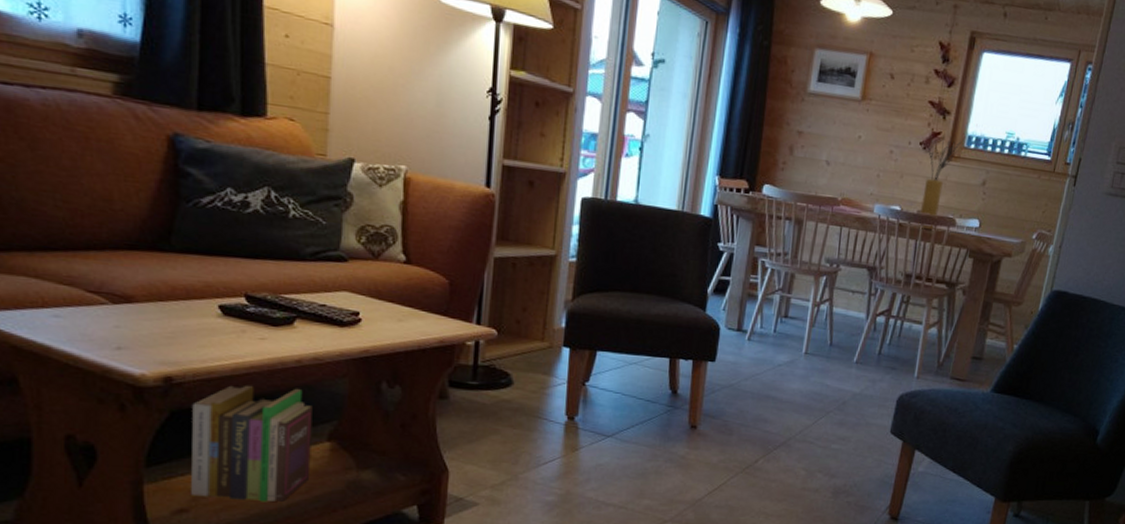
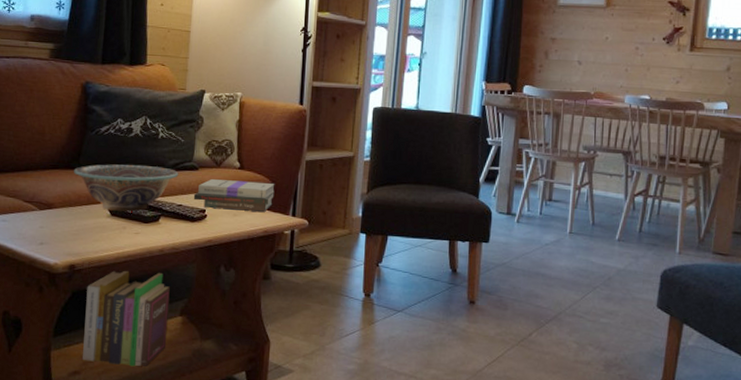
decorative bowl: none [163,247,320,312] -> present [74,164,179,212]
books: none [341,274,454,318] -> present [193,179,275,212]
vase: present [918,136,962,231] -> none [667,30,704,115]

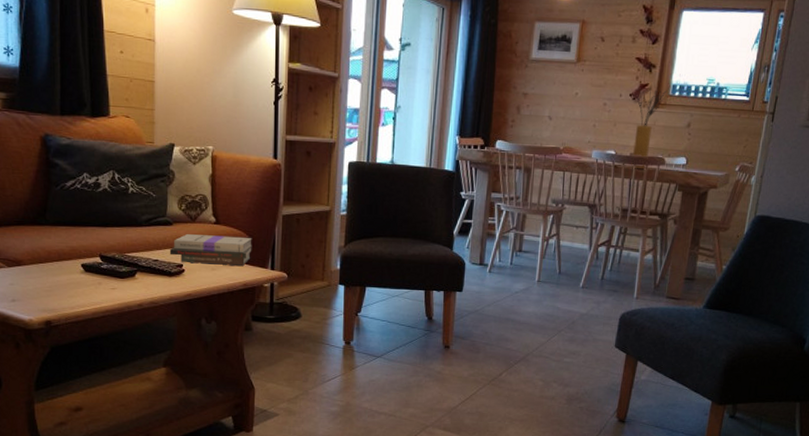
decorative bowl: present [74,164,179,212] -> none [41,219,153,268]
books: present [83,270,170,367] -> none [66,325,152,416]
vase: none [667,30,704,115] -> present [631,87,668,170]

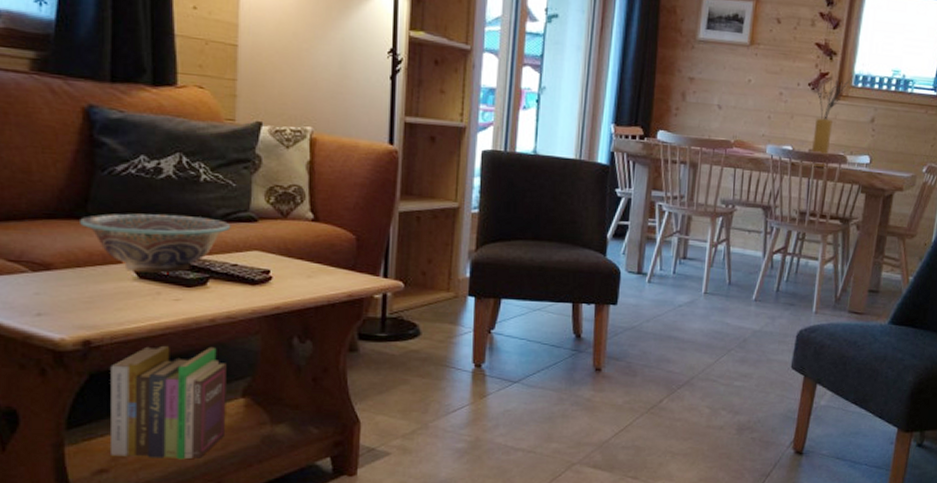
decorative bowl: none [41,219,153,268] -> present [80,213,231,274]
books: none [66,325,152,416] -> present [111,345,227,460]
books: present [169,234,252,266] -> none [252,233,360,272]

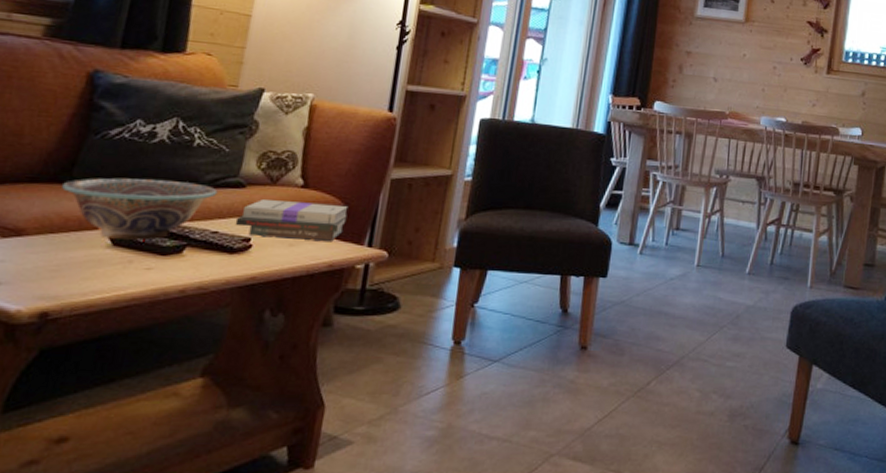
books: present [111,345,227,460] -> none [45,318,190,449]
books: none [252,233,360,272] -> present [235,200,349,241]
vase: present [810,76,850,168] -> none [803,52,840,140]

